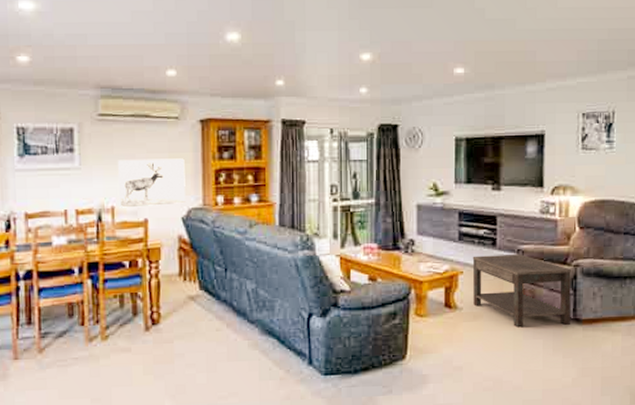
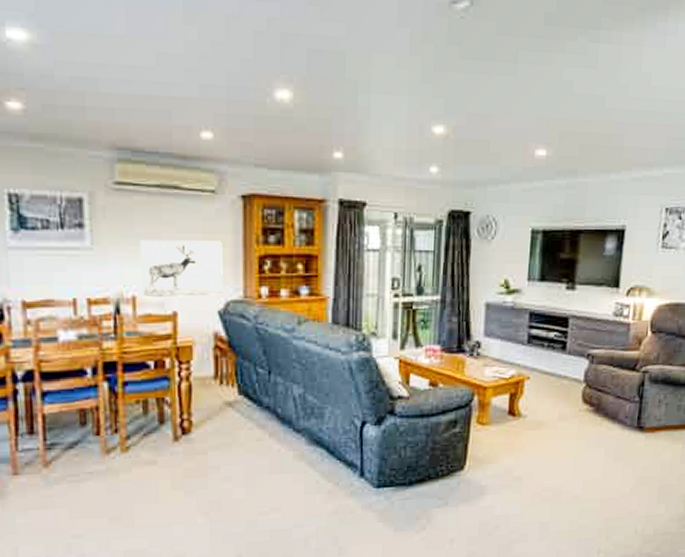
side table: present [472,254,572,328] -> none [538,359,640,436]

